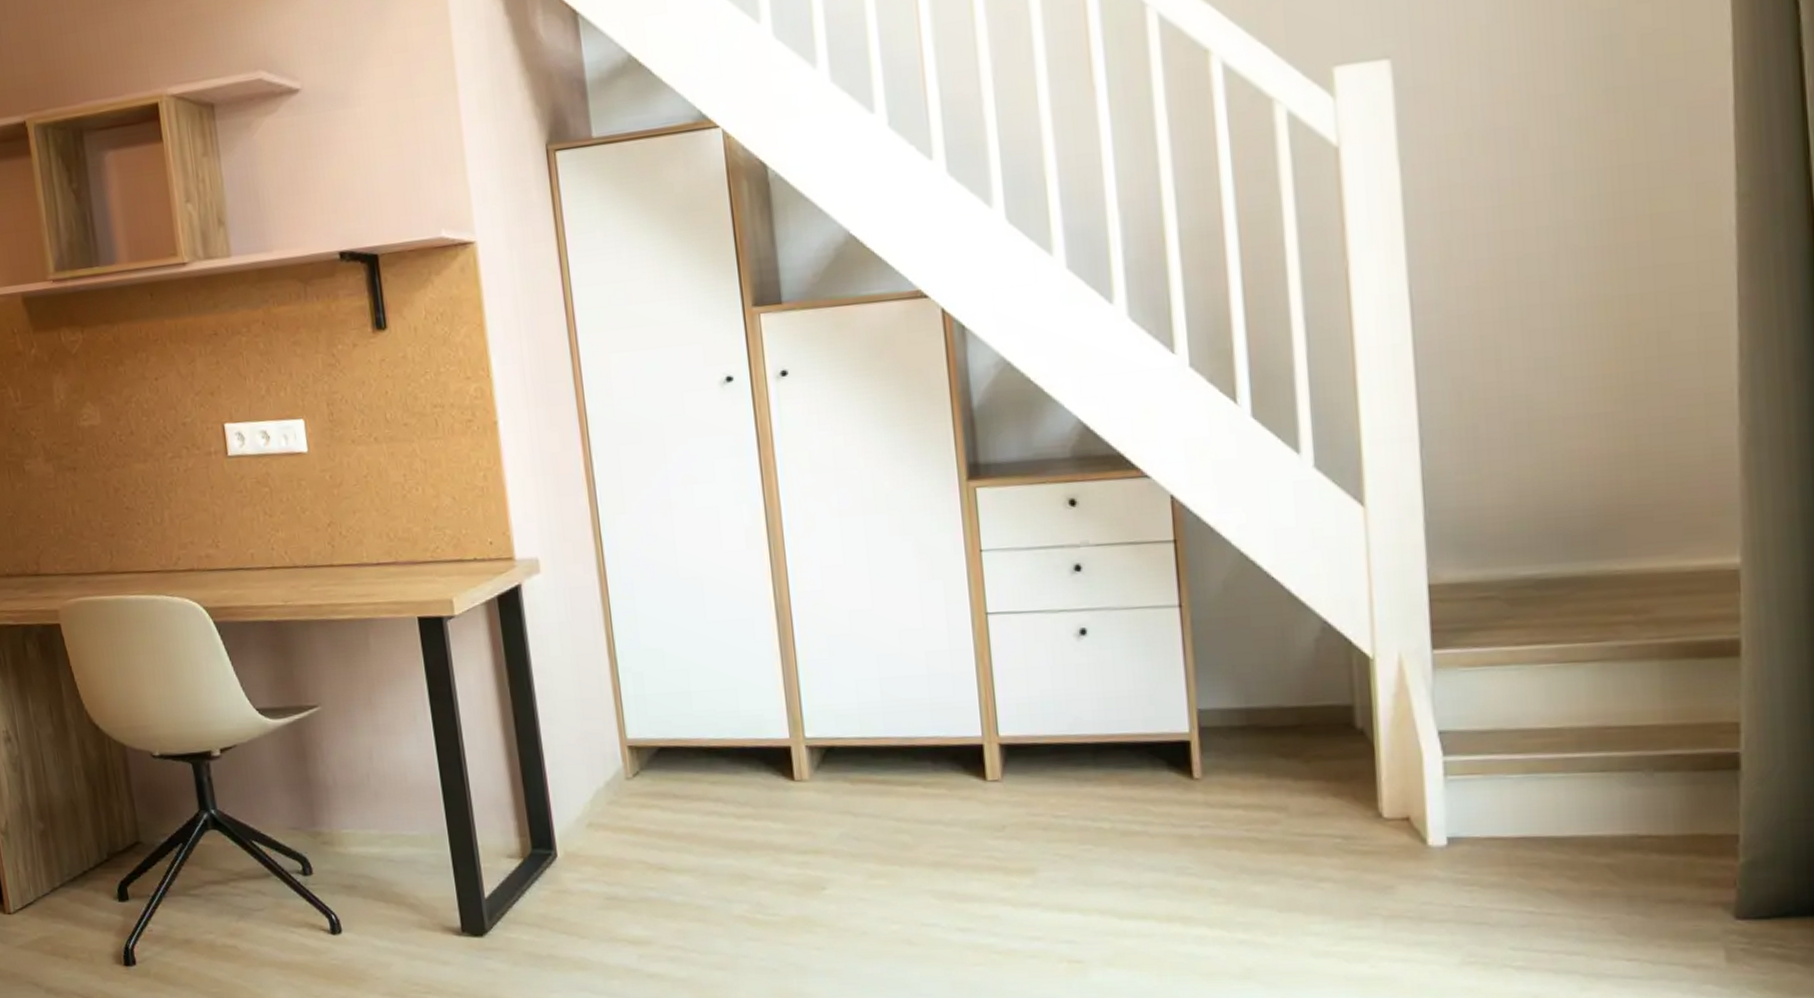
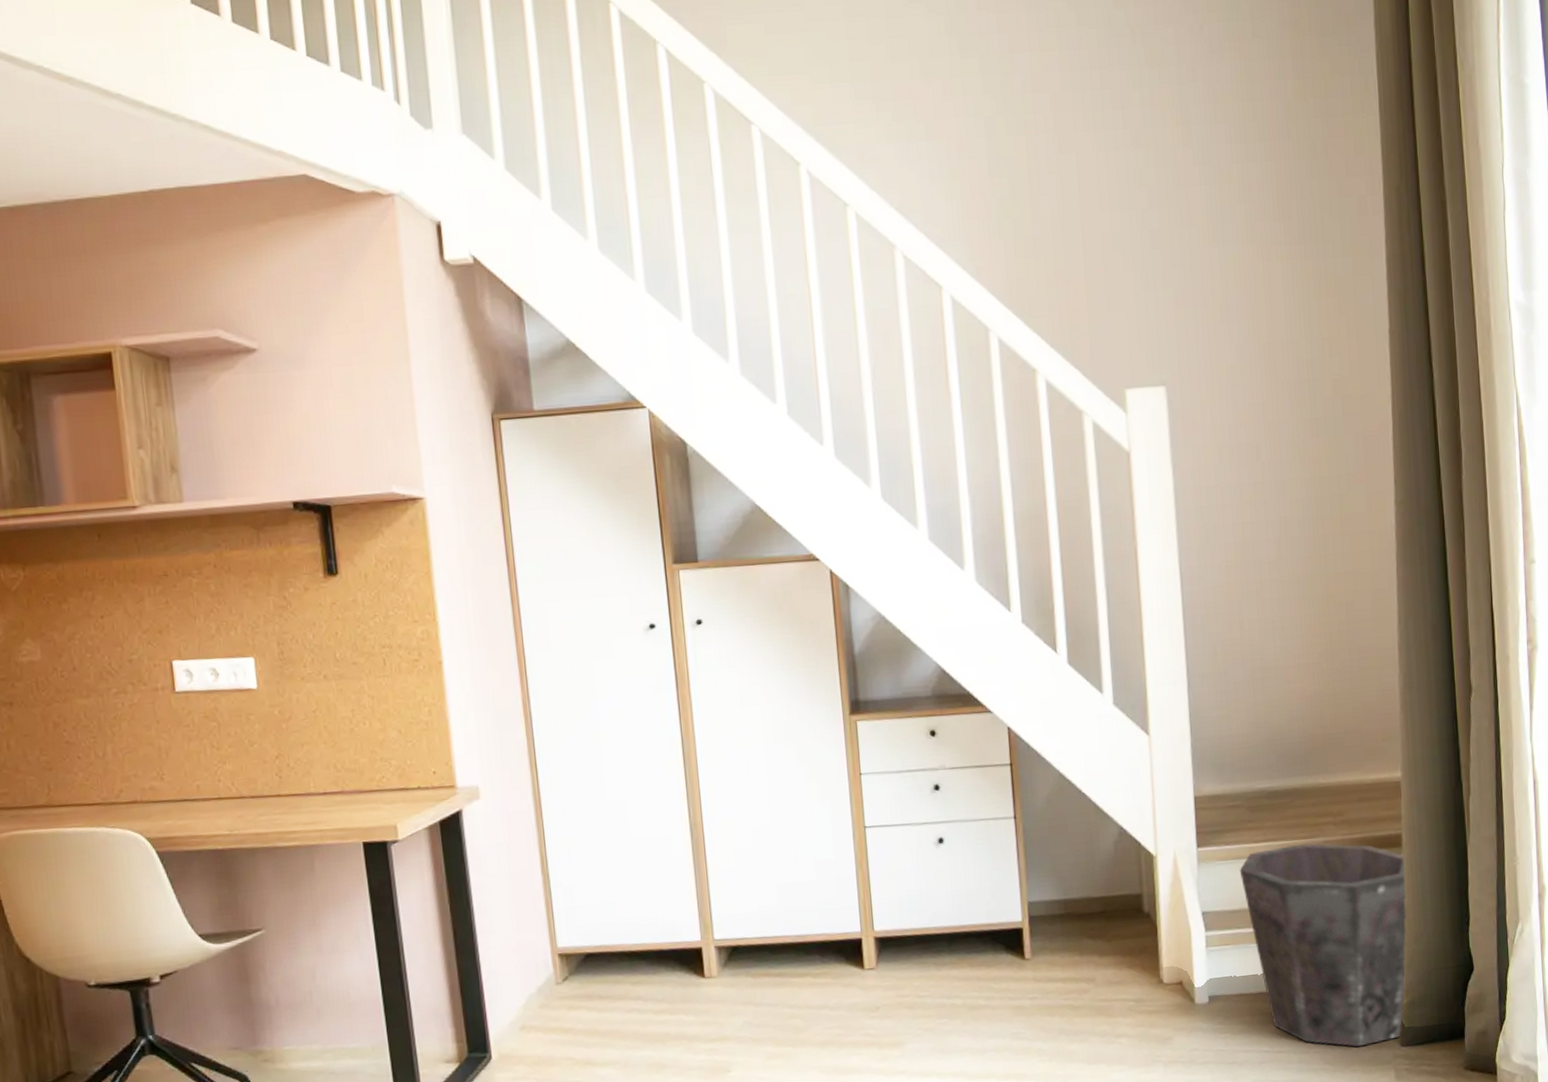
waste bin: none [1493,647,1747,916] -> present [1239,843,1407,1047]

